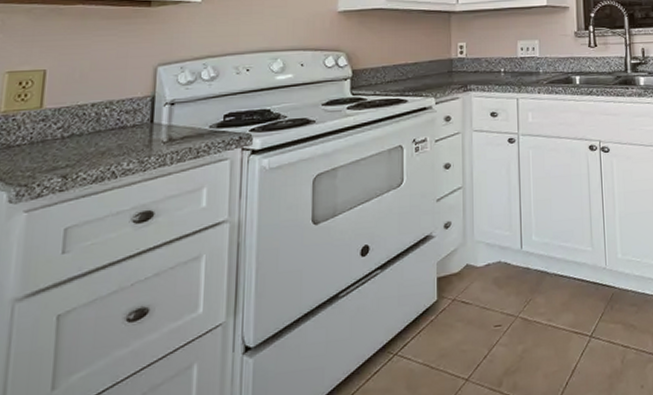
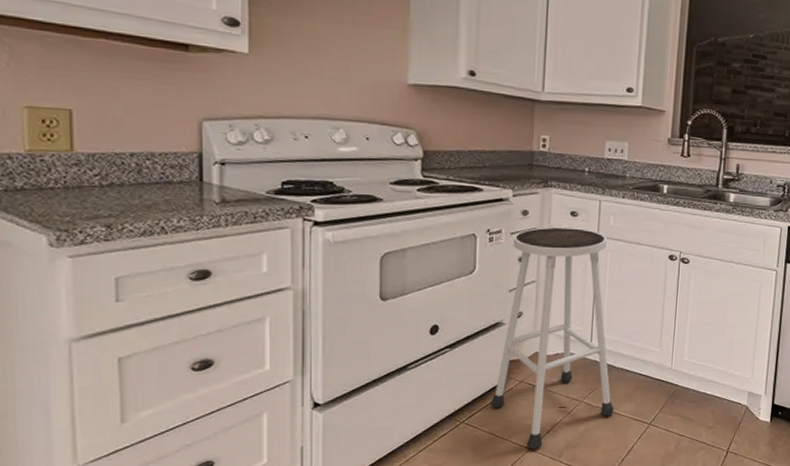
stool: none [424,128,552,380] -> present [491,227,614,449]

